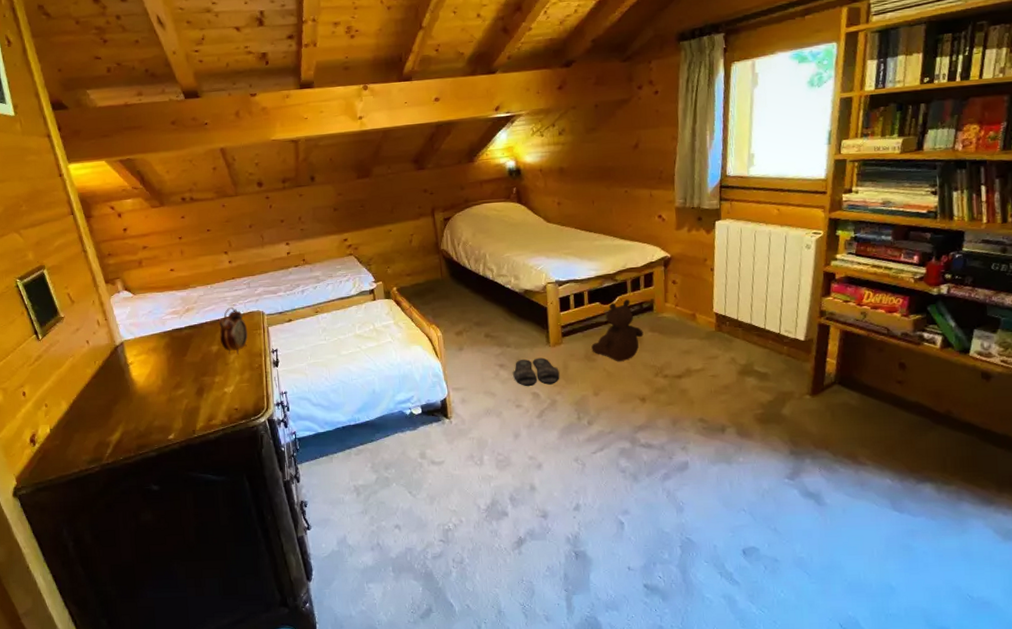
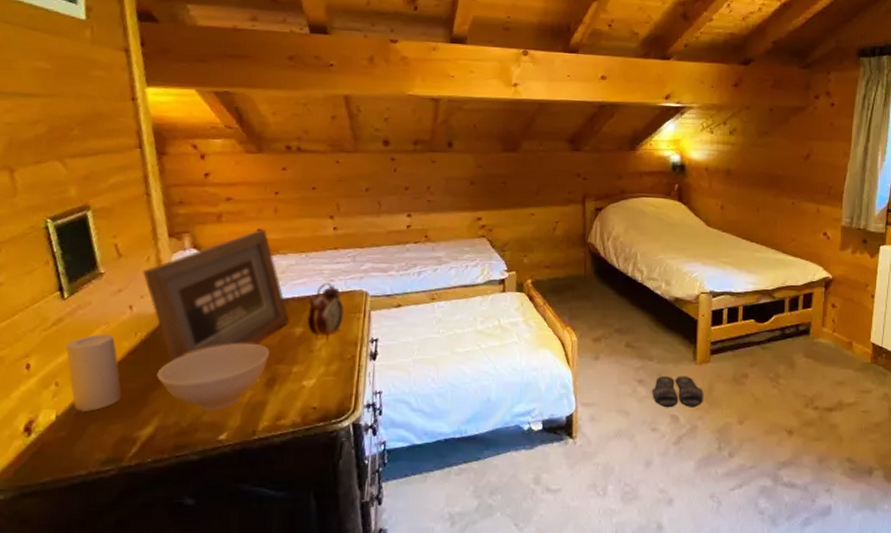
candle: none [48,364,93,425] -> present [66,334,122,412]
picture frame: none [91,269,207,381] -> present [142,230,290,362]
bowl: none [115,361,196,418] -> present [157,342,270,411]
teddy bear: present [591,299,644,361] -> none [741,319,797,387]

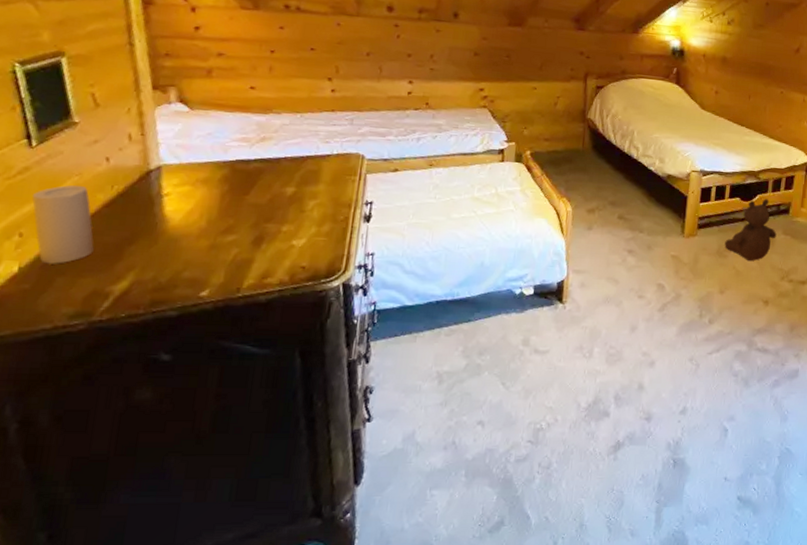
picture frame: present [142,230,290,362] -> none [121,87,282,216]
bowl: present [157,342,270,411] -> none [134,200,259,268]
alarm clock: present [307,282,345,341] -> none [299,143,340,202]
slippers: present [651,376,704,407] -> none [640,247,689,277]
teddy bear: none [741,319,797,387] -> present [725,199,777,261]

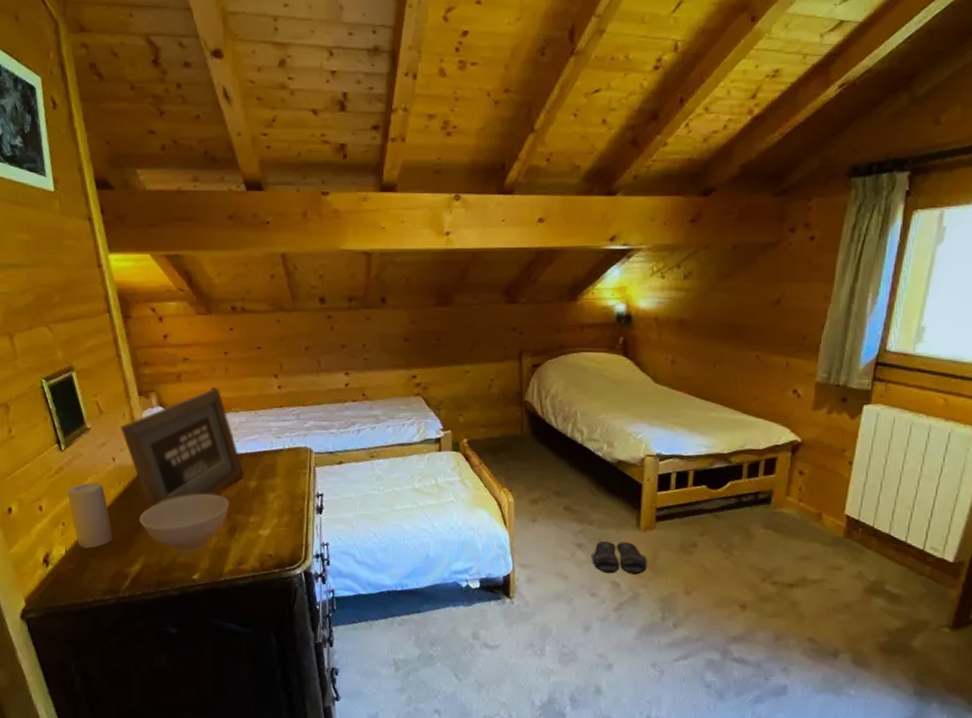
picture frame: none [121,87,282,216] -> present [120,388,245,508]
bowl: none [134,200,259,268] -> present [139,493,230,554]
slippers: none [640,247,689,277] -> present [591,541,647,575]
teddy bear: present [725,199,777,261] -> none [689,486,755,558]

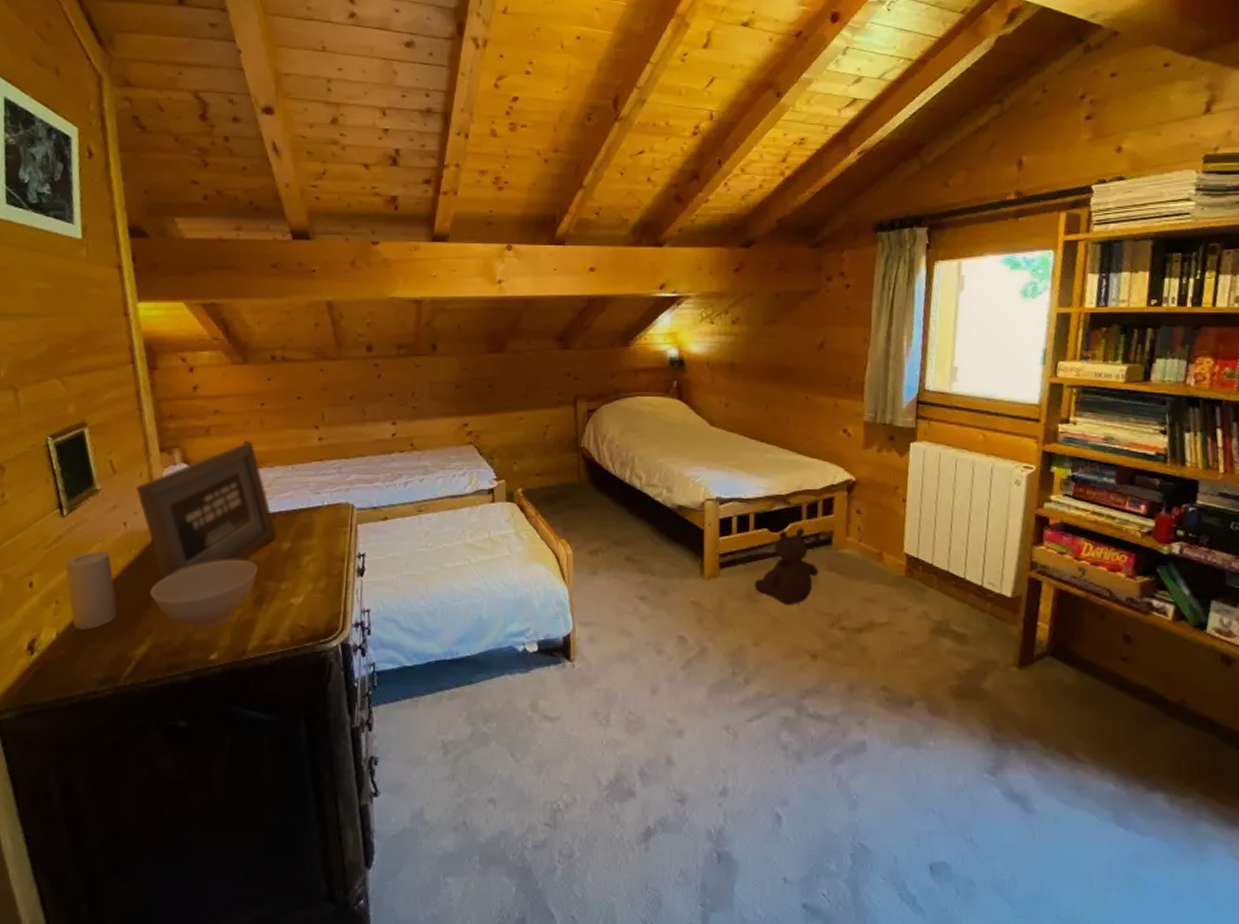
slippers: present [591,541,647,575] -> none [655,592,713,627]
teddy bear: none [689,486,755,558] -> present [755,528,819,604]

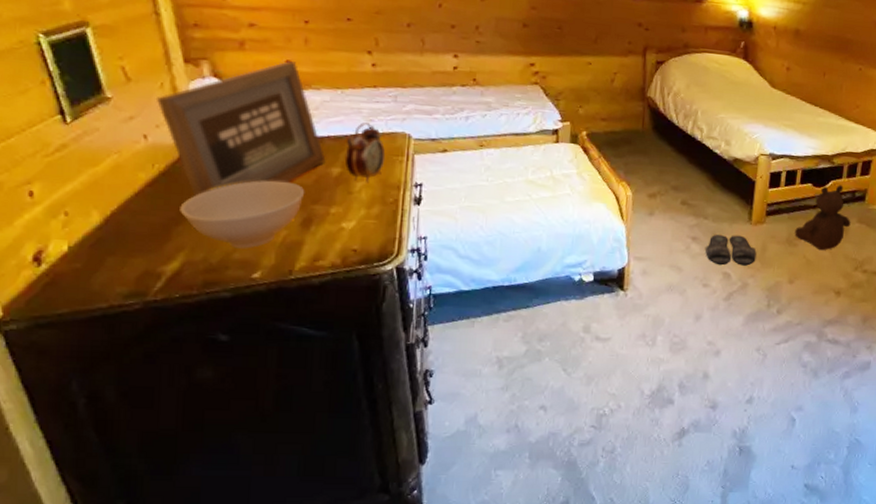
candle: present [65,552,117,630] -> none [74,163,141,244]
alarm clock: none [294,494,331,556] -> present [344,121,386,183]
slippers: none [655,592,713,627] -> present [705,235,757,266]

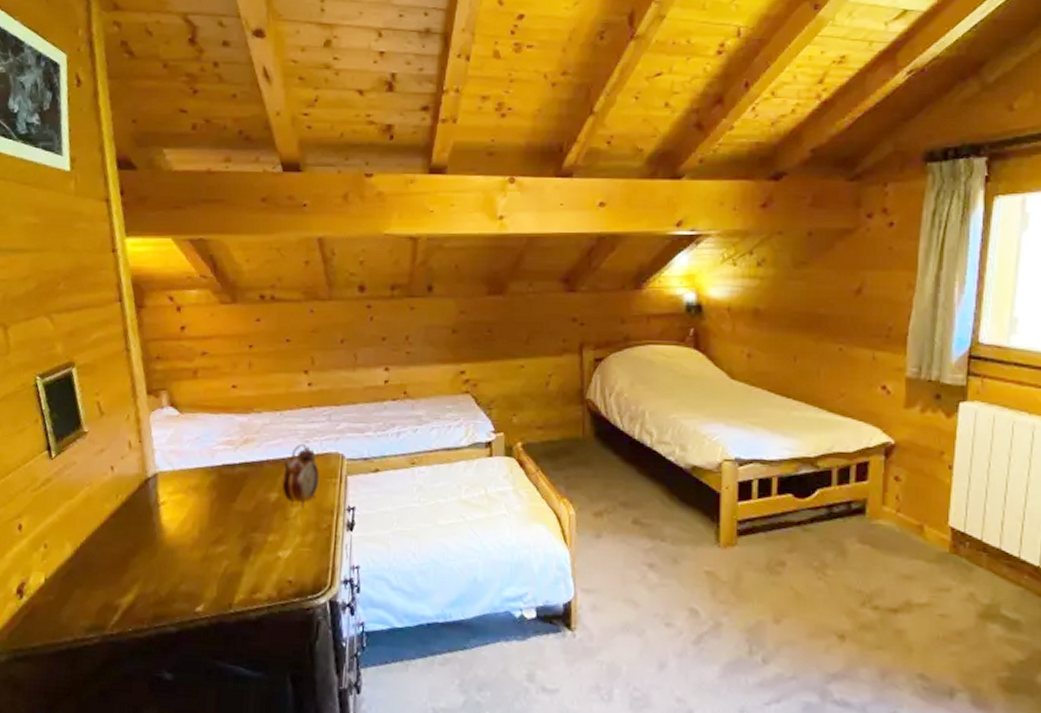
picture frame: present [155,61,326,196] -> none [122,386,265,526]
bowl: present [180,180,305,249] -> none [136,507,246,581]
slippers: present [705,235,757,266] -> none [664,560,729,600]
teddy bear: present [795,185,851,250] -> none [776,494,849,579]

